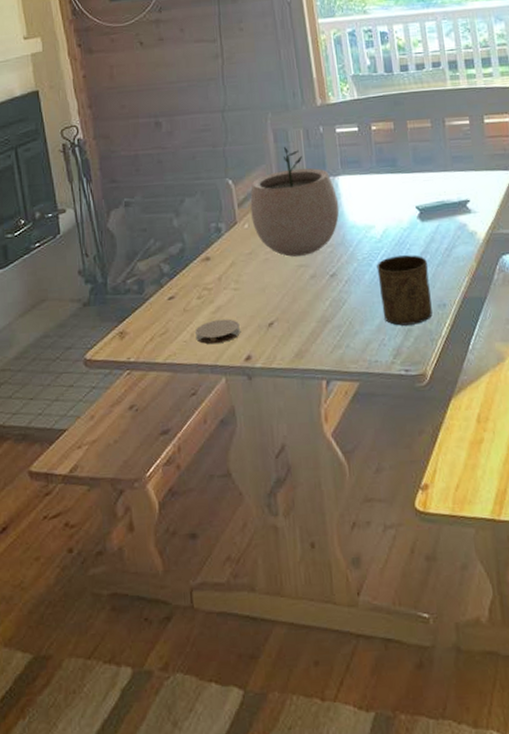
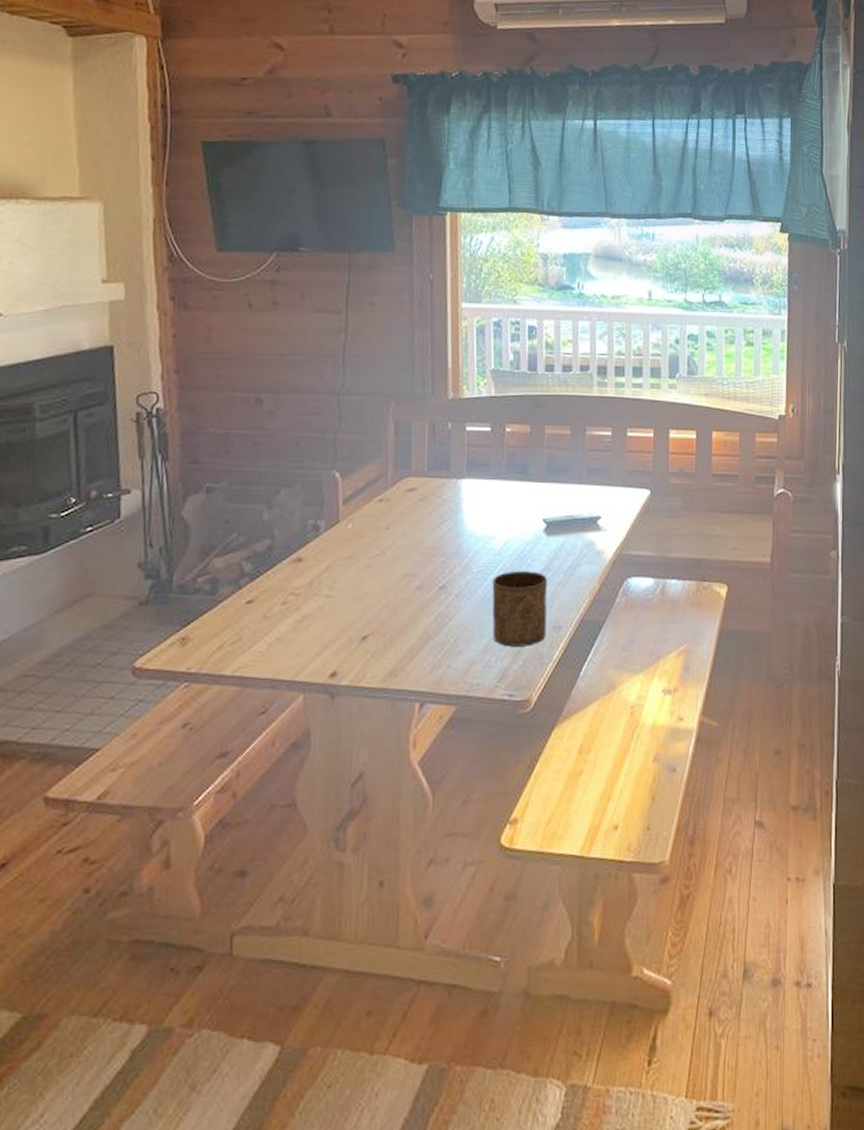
coaster: present [195,319,240,345] -> none [274,629,328,657]
plant pot: present [250,147,340,257] -> none [357,441,459,564]

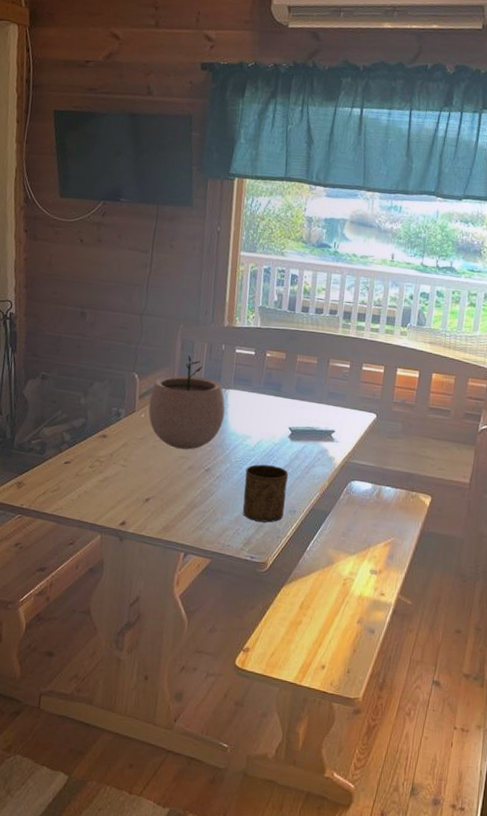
plant pot: none [357,441,459,564] -> present [148,356,225,450]

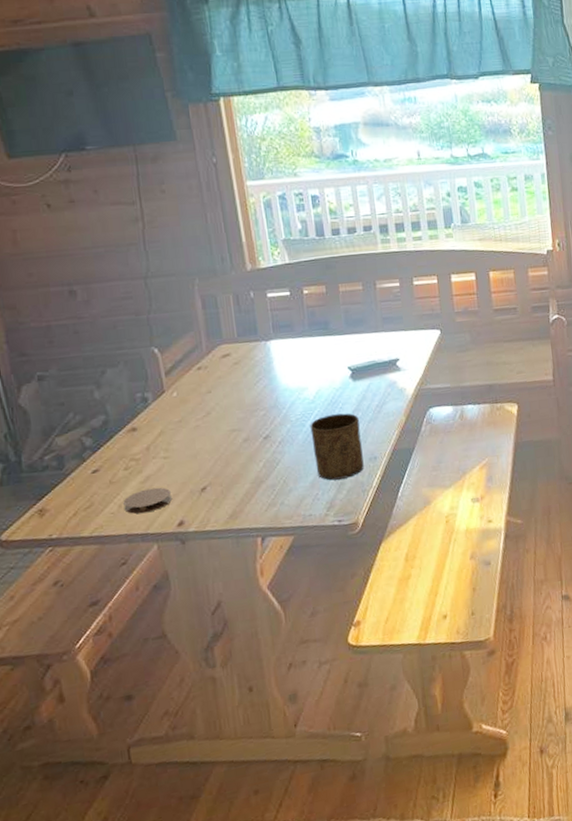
coaster: none [82,487,121,507] -> present [123,487,172,514]
plant pot: present [148,356,225,450] -> none [178,313,272,422]

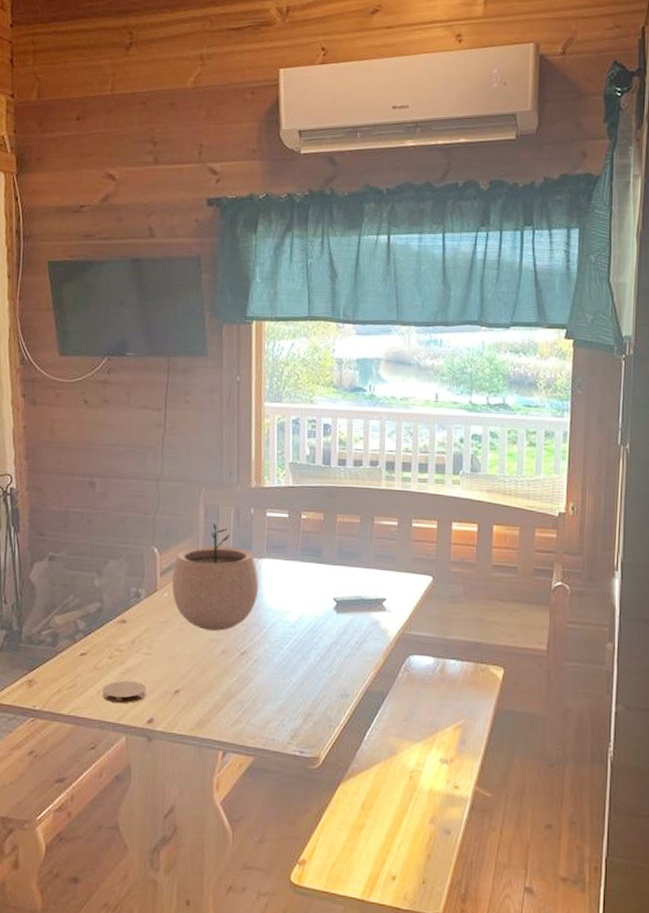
plant pot: none [178,313,272,422] -> present [172,523,259,631]
cup: present [310,413,364,481] -> none [286,643,336,710]

